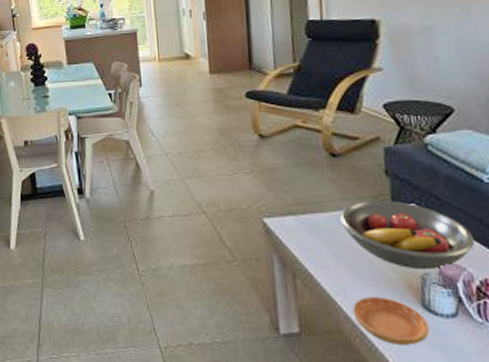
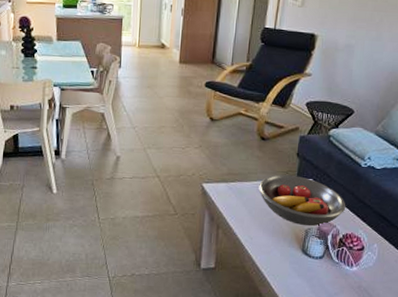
saucer: present [353,296,429,345] -> none [255,243,303,277]

